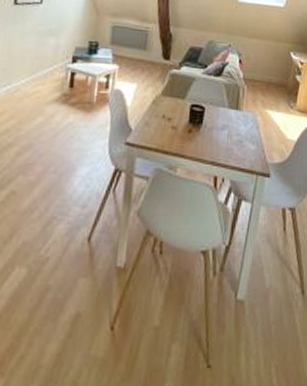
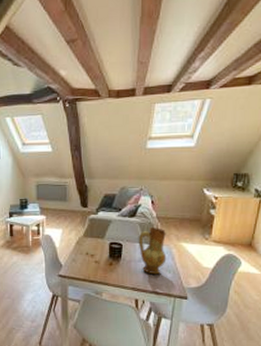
ceramic jug: none [222,90,252,146] -> present [138,227,167,275]

